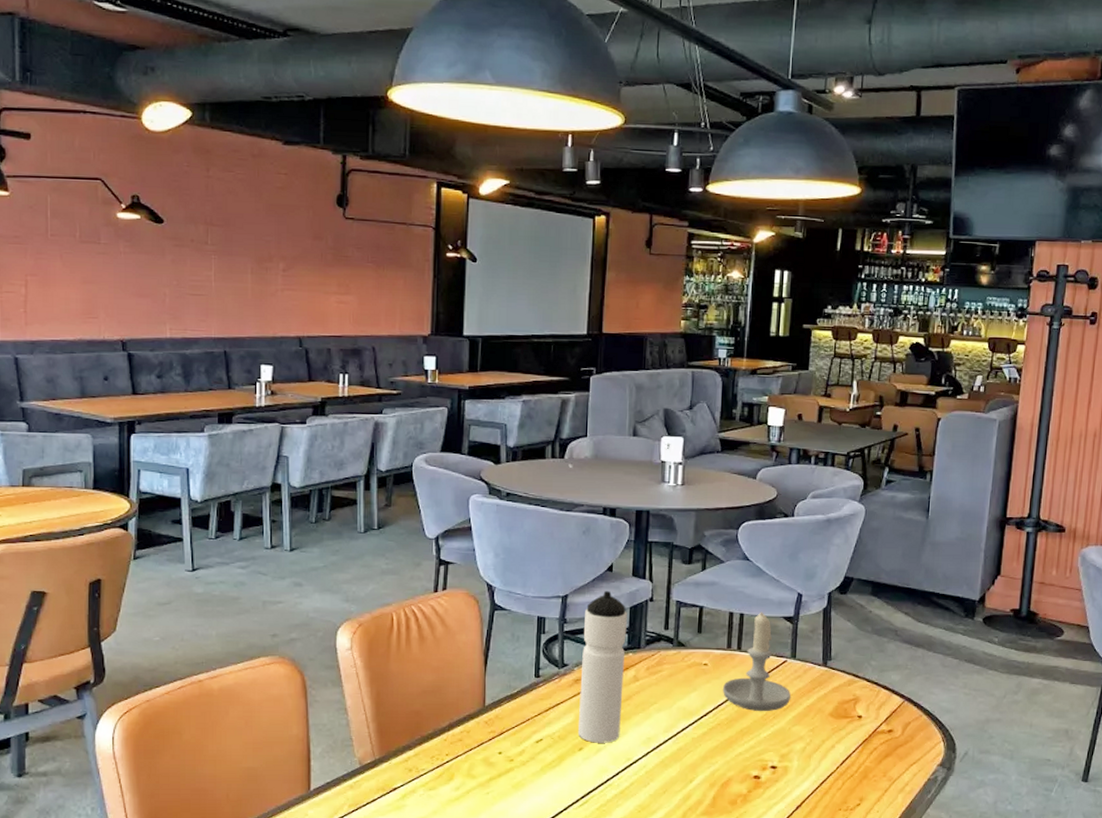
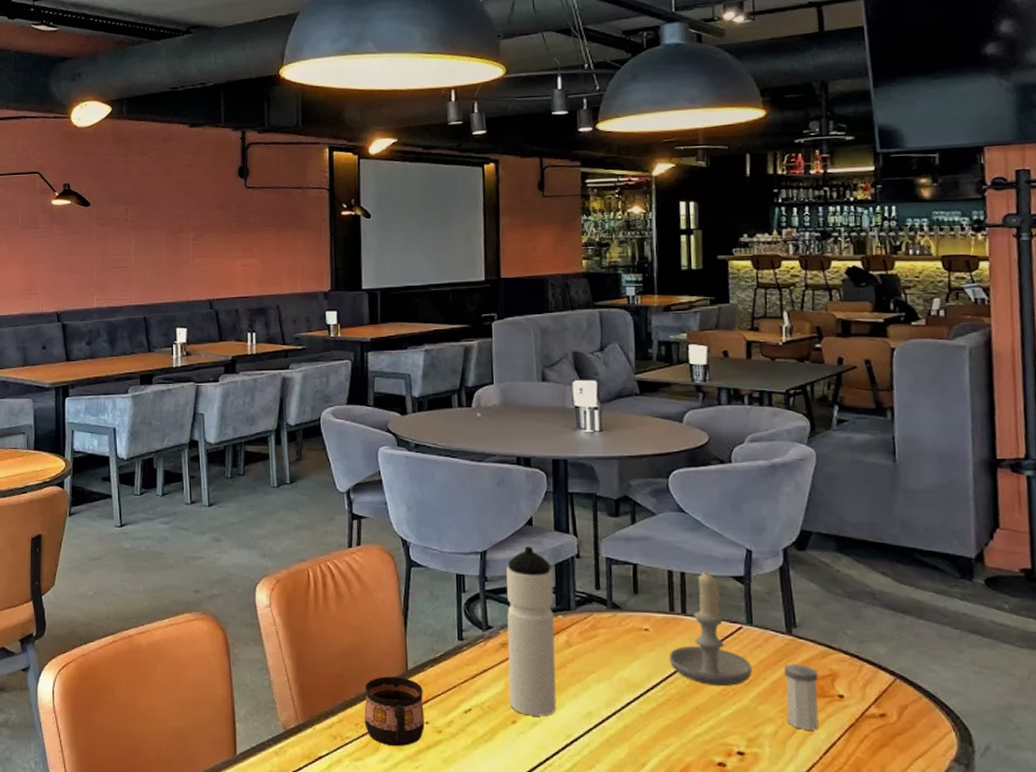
cup: none [440,712,498,776] -> present [364,676,425,747]
salt shaker: none [814,691,844,745] -> present [783,664,819,730]

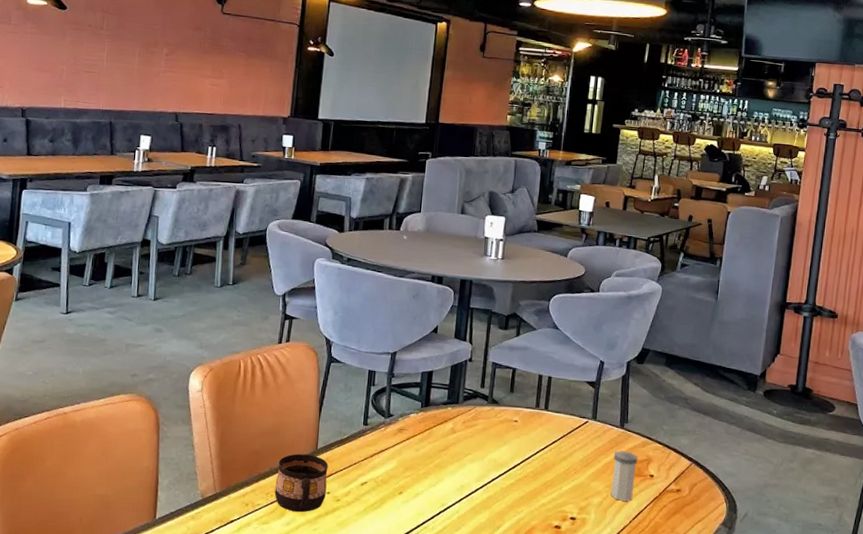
water bottle: present [506,547,557,717] -> none [398,350,448,489]
candle: present [668,570,753,687] -> none [529,376,591,467]

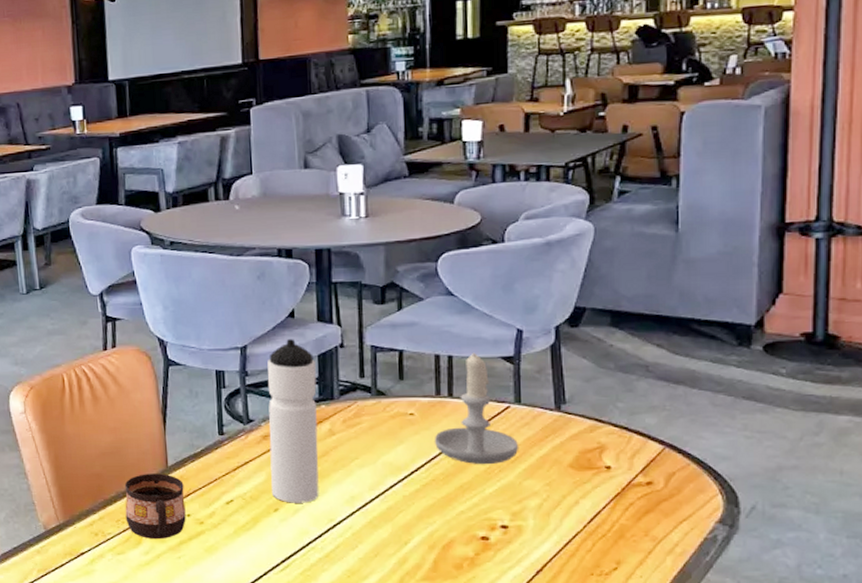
water bottle: none [398,350,448,489] -> present [267,339,319,503]
candle: none [529,376,591,467] -> present [434,352,519,465]
salt shaker: present [610,451,638,501] -> none [551,439,586,501]

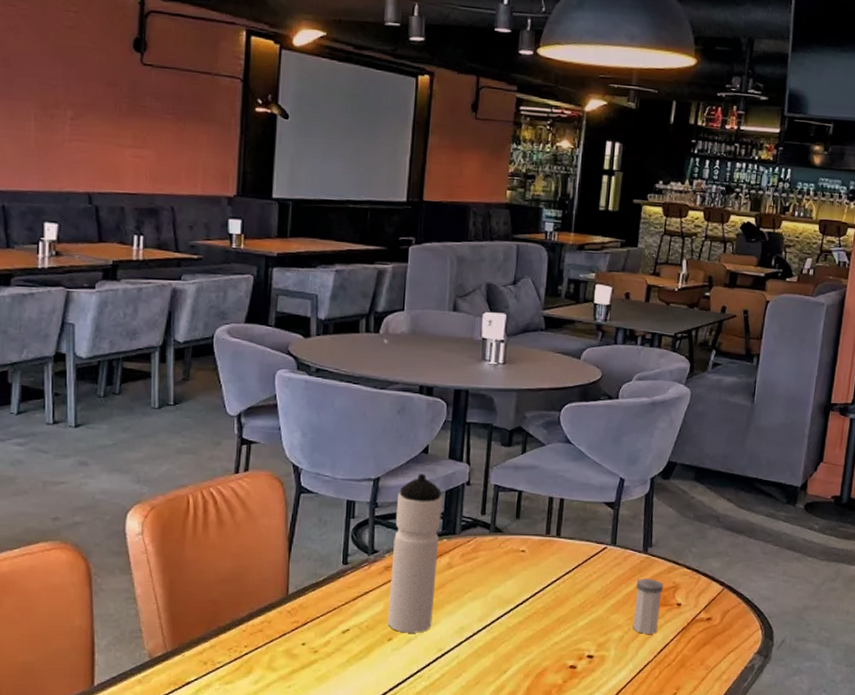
cup: present [124,473,186,540] -> none [238,601,302,669]
candle: present [434,352,519,465] -> none [539,497,611,600]
salt shaker: none [551,439,586,501] -> present [632,579,664,634]

